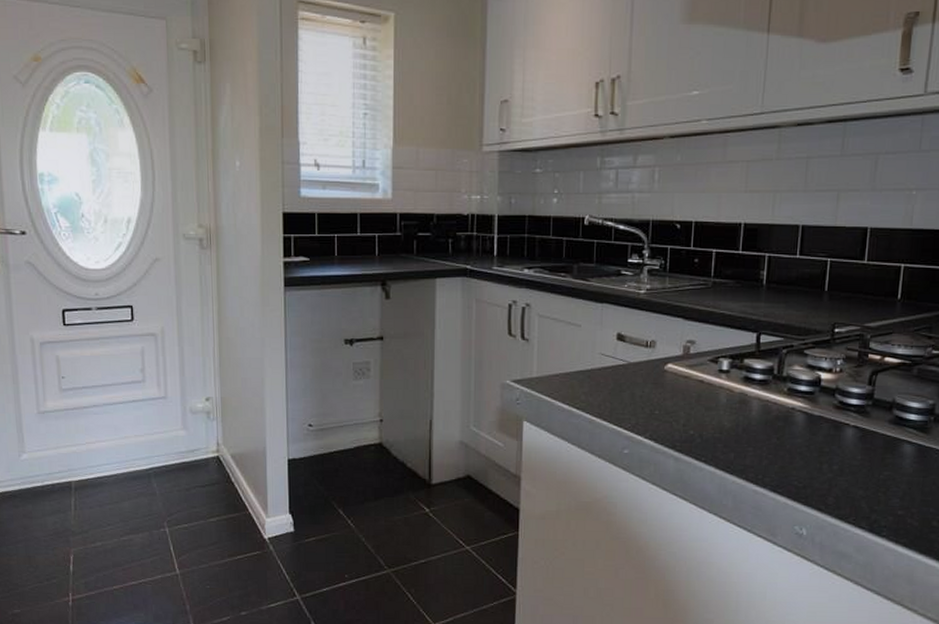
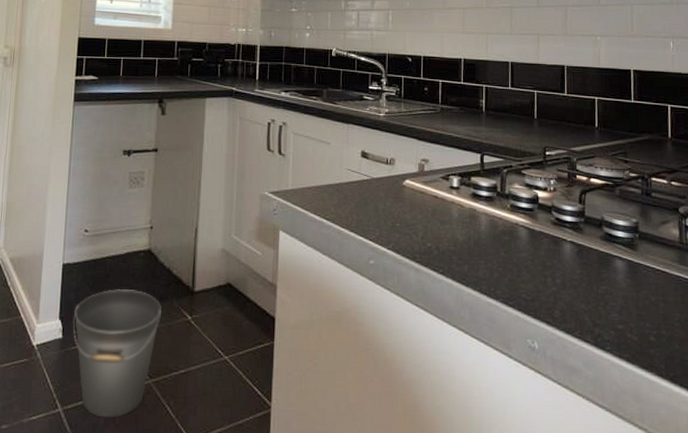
bucket: none [305,483,397,605] -> present [73,289,161,418]

